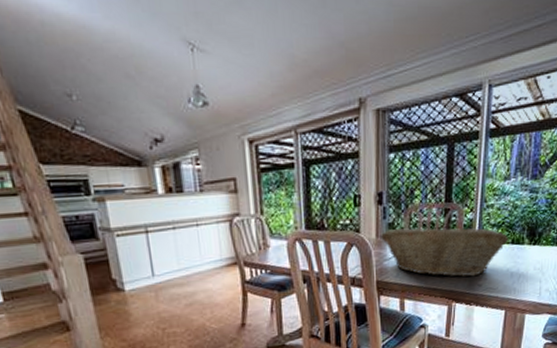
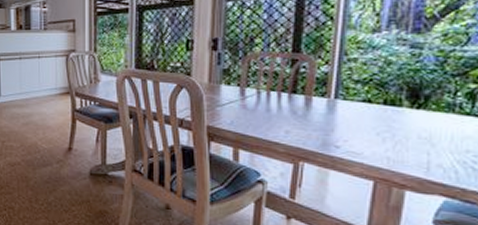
fruit basket: present [380,227,509,277] -> none [213,76,380,136]

